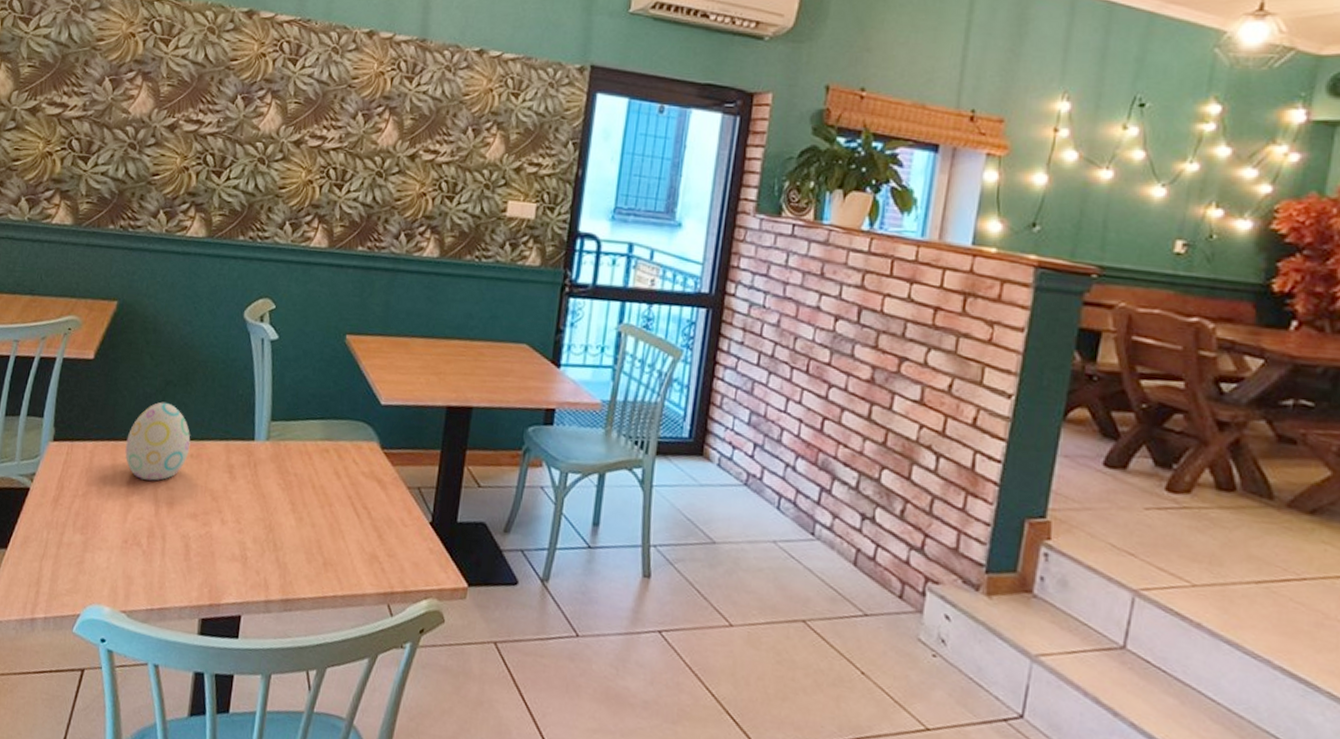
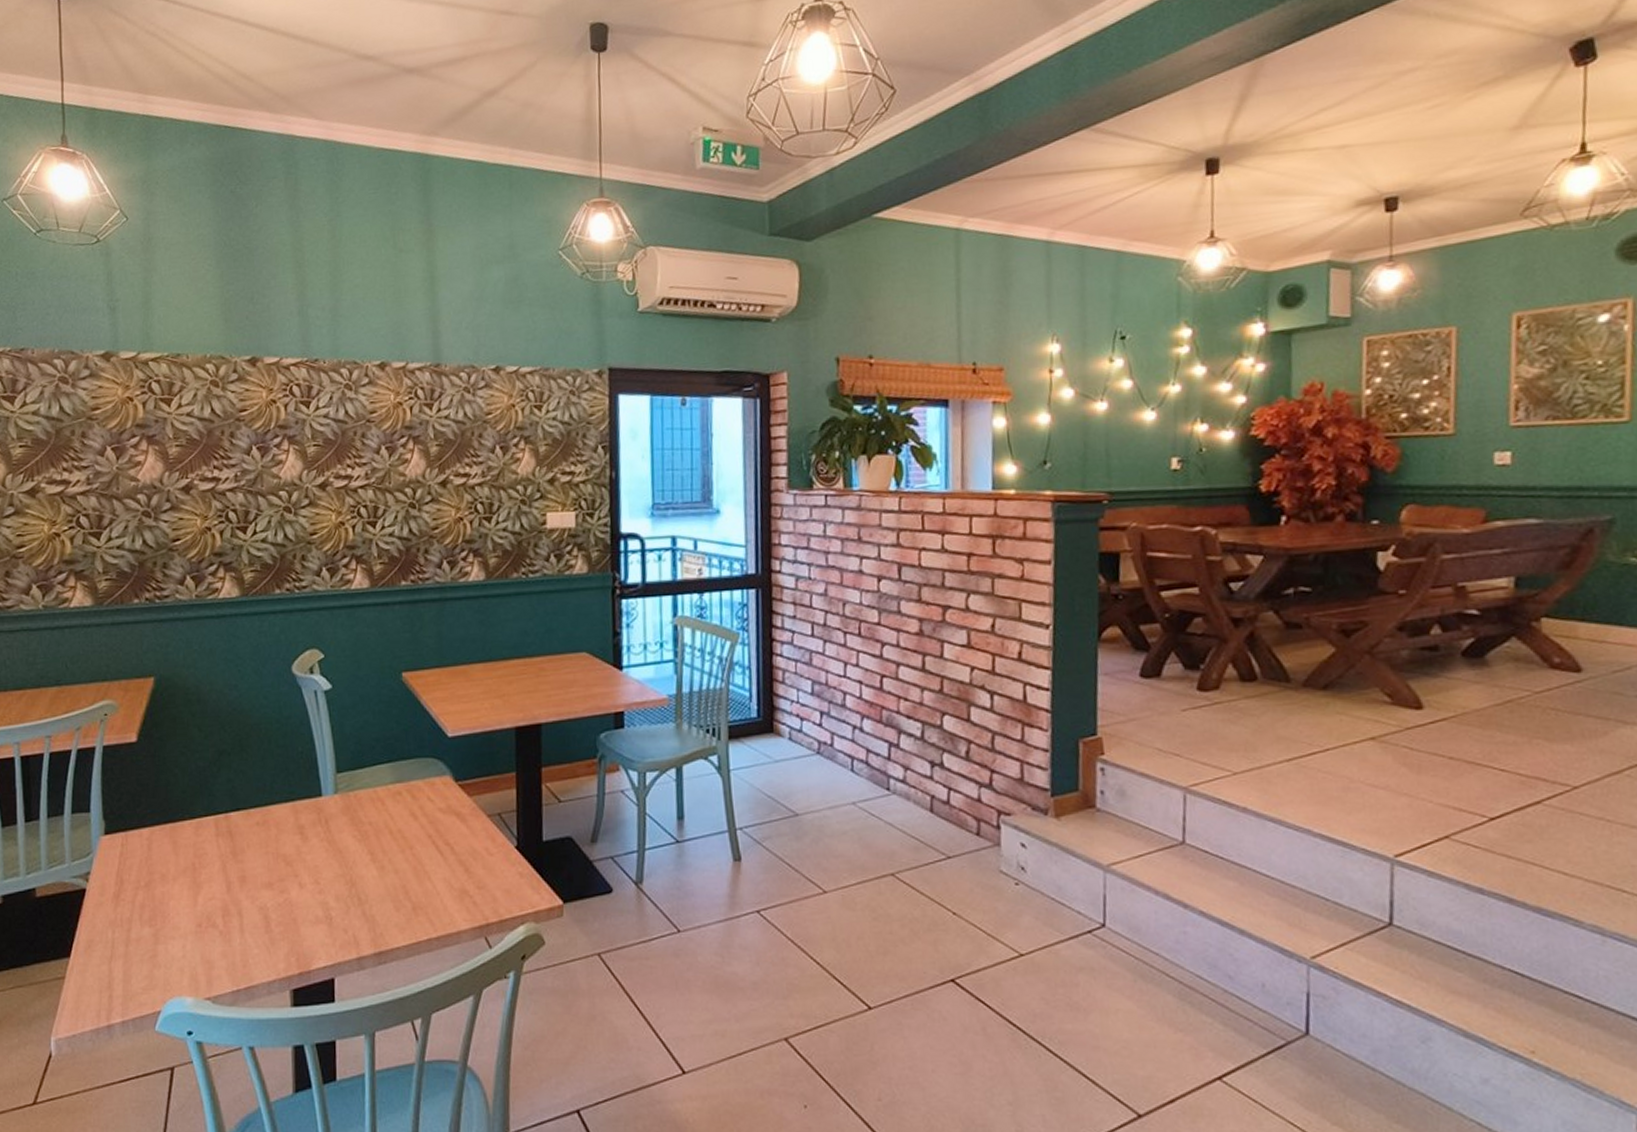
decorative egg: present [125,401,191,481] -> none [185,773,255,857]

